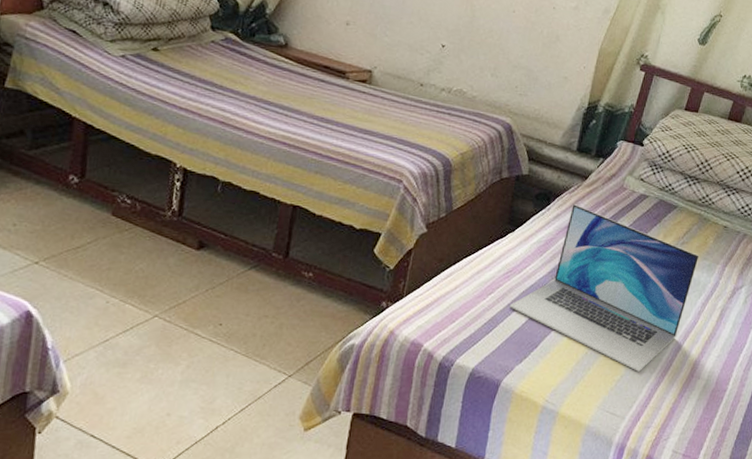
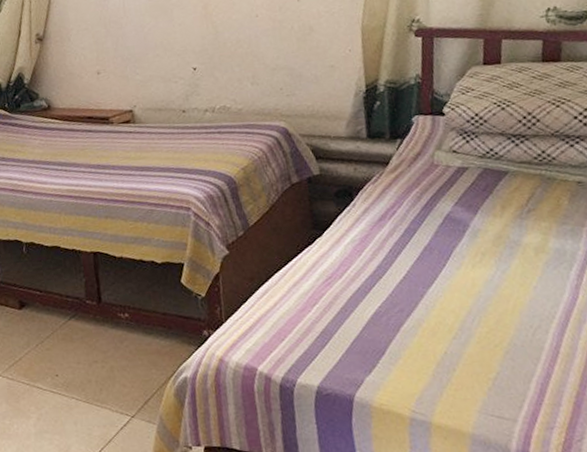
laptop: present [509,204,700,372] -> none [339,194,556,365]

